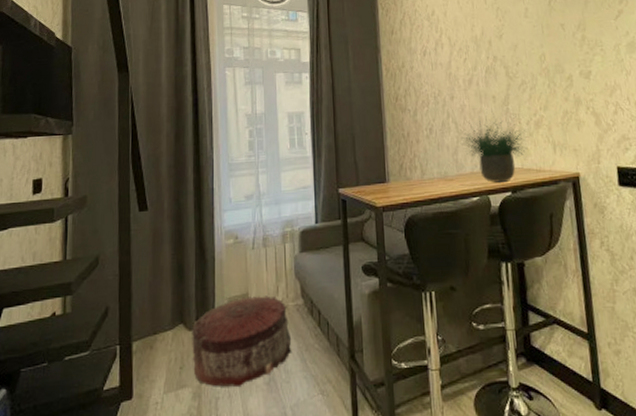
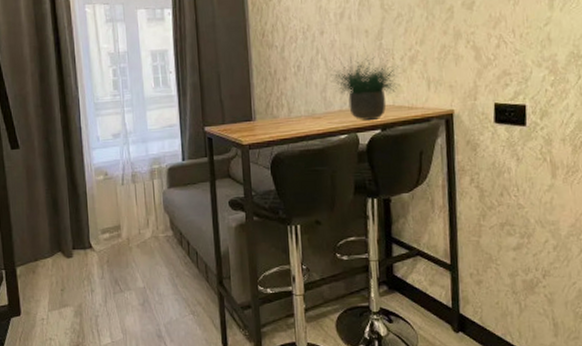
pouf: present [192,295,292,387] -> none [70,227,164,307]

